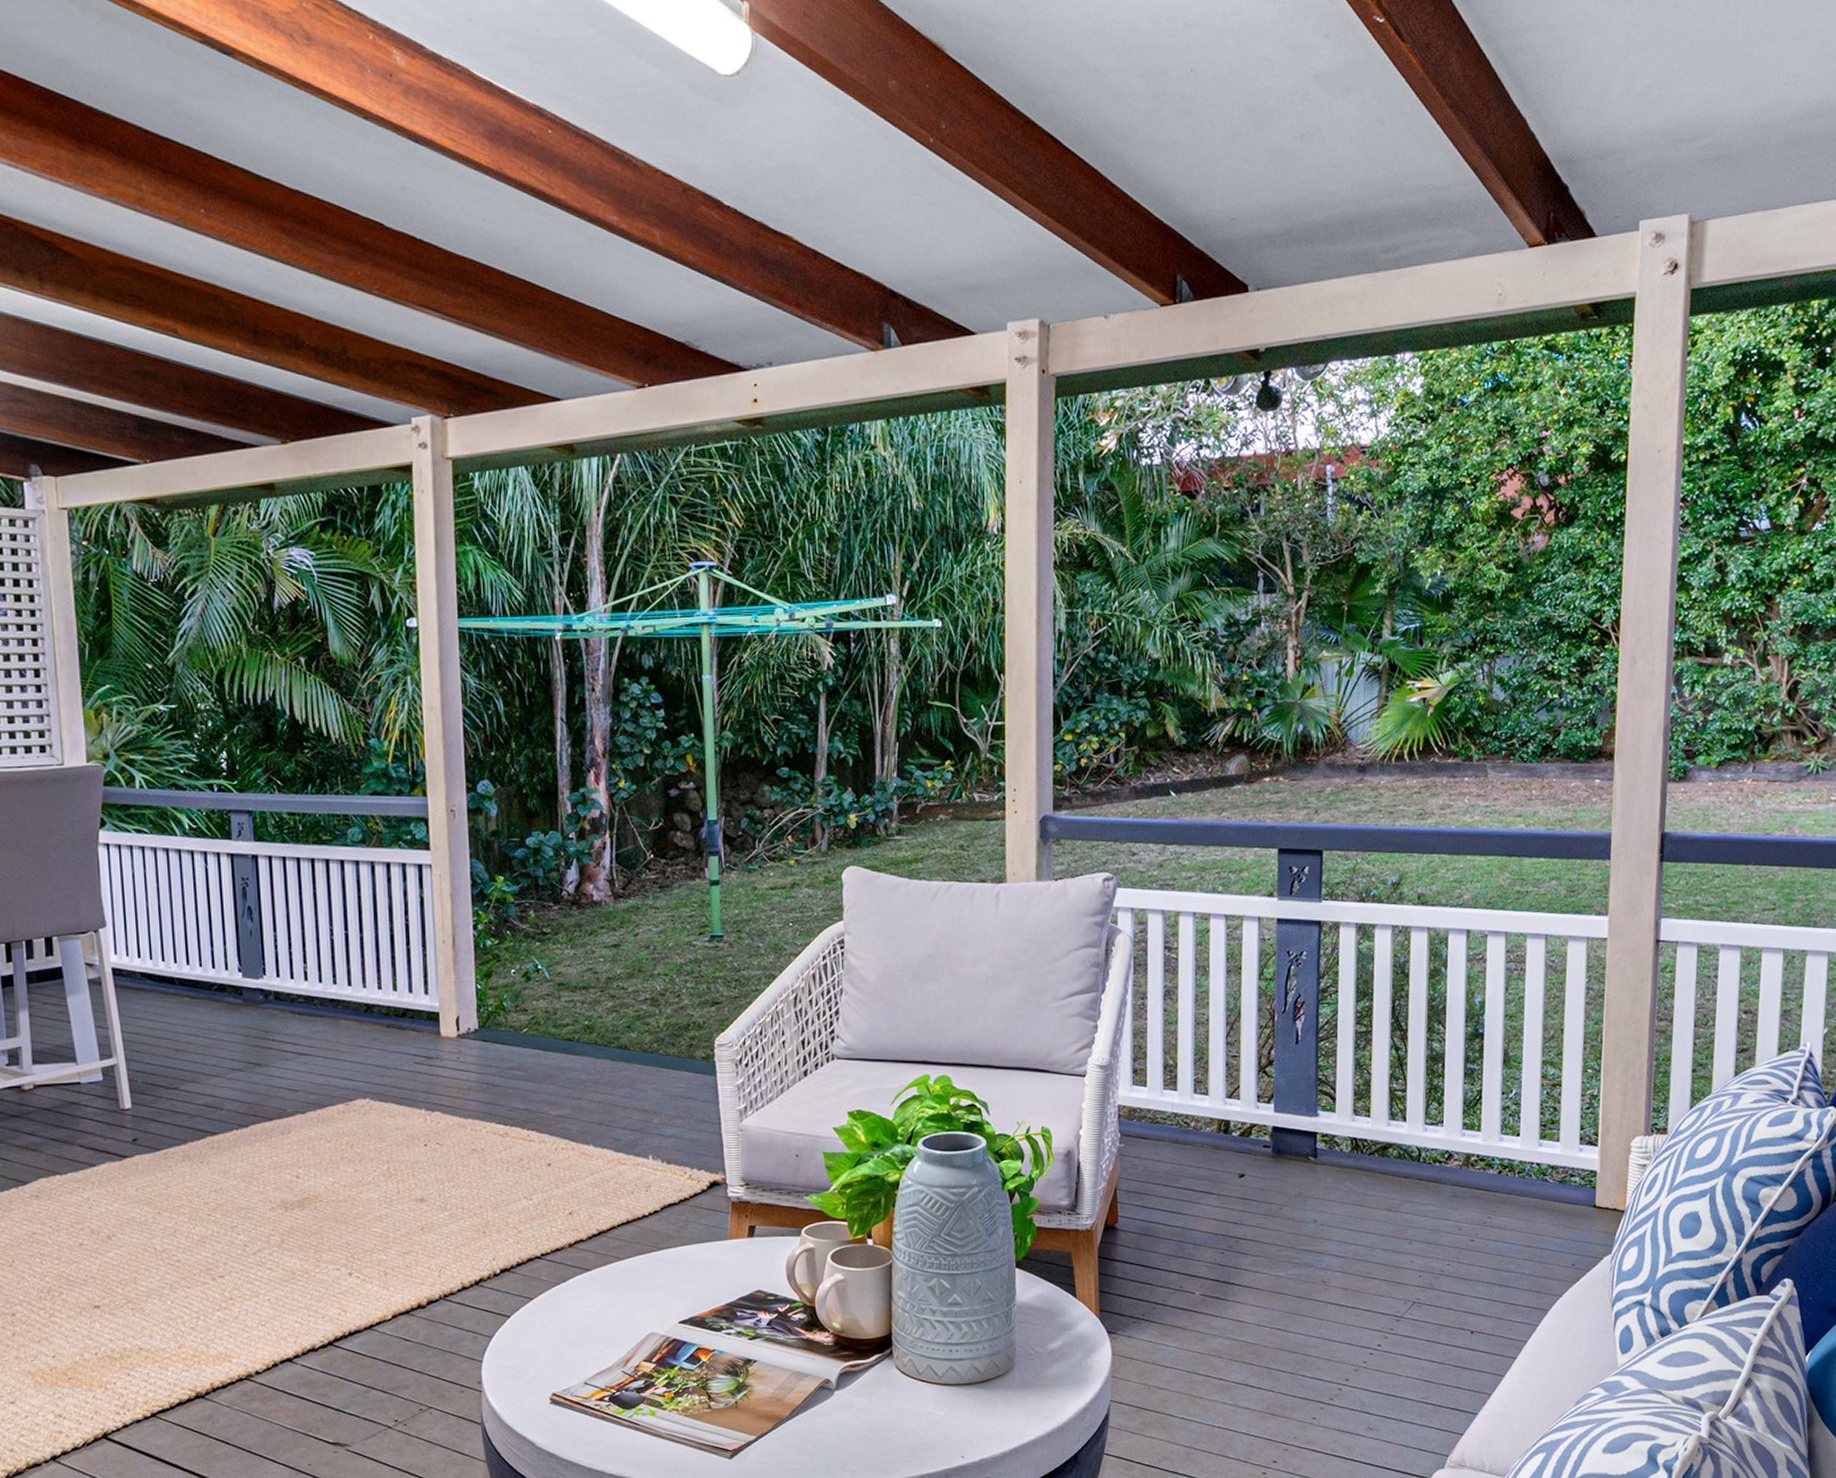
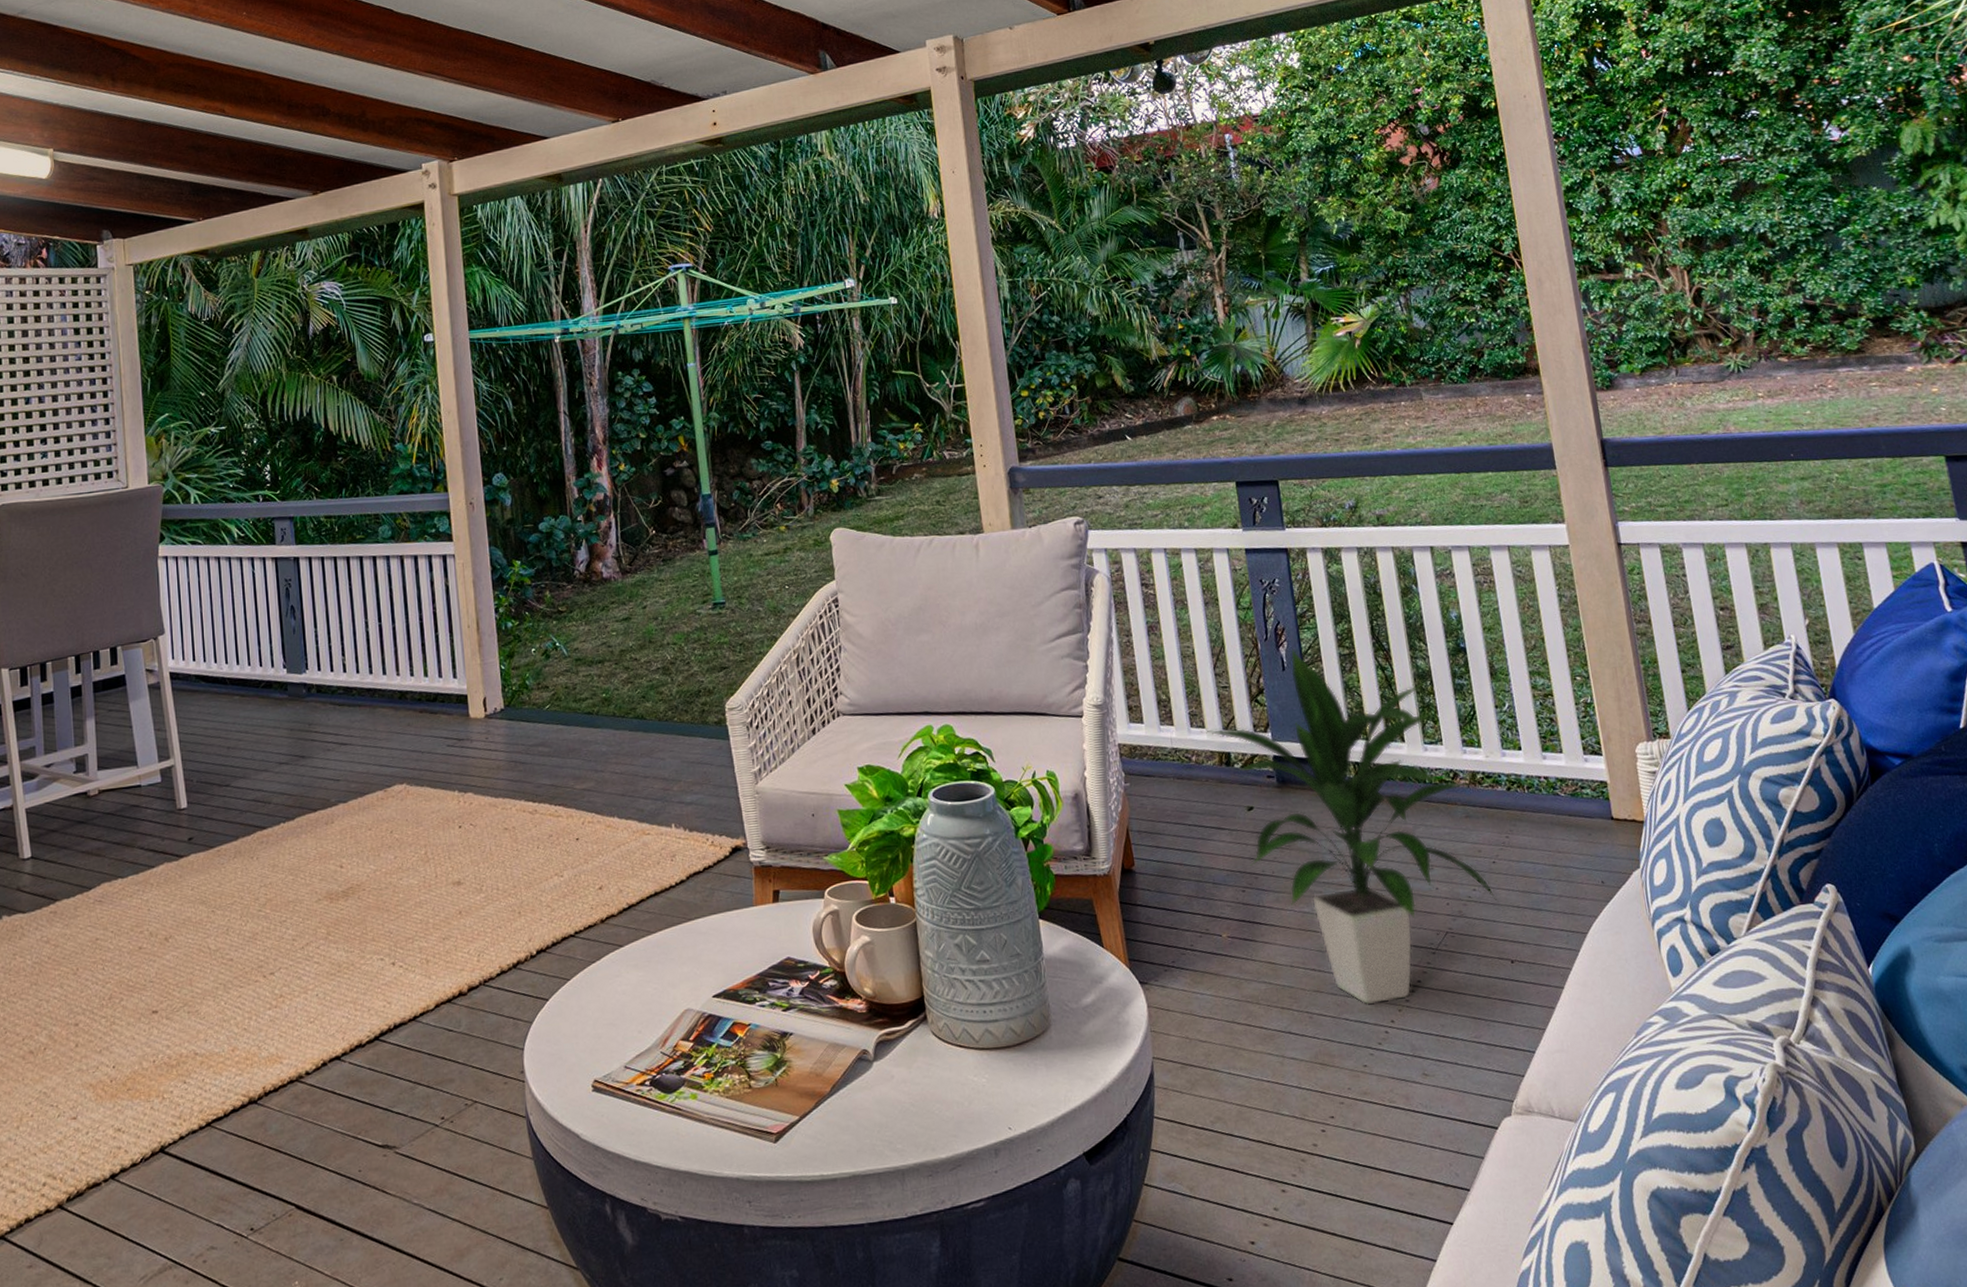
indoor plant: none [1203,1022,1470,1364] -> present [1200,648,1499,1005]

